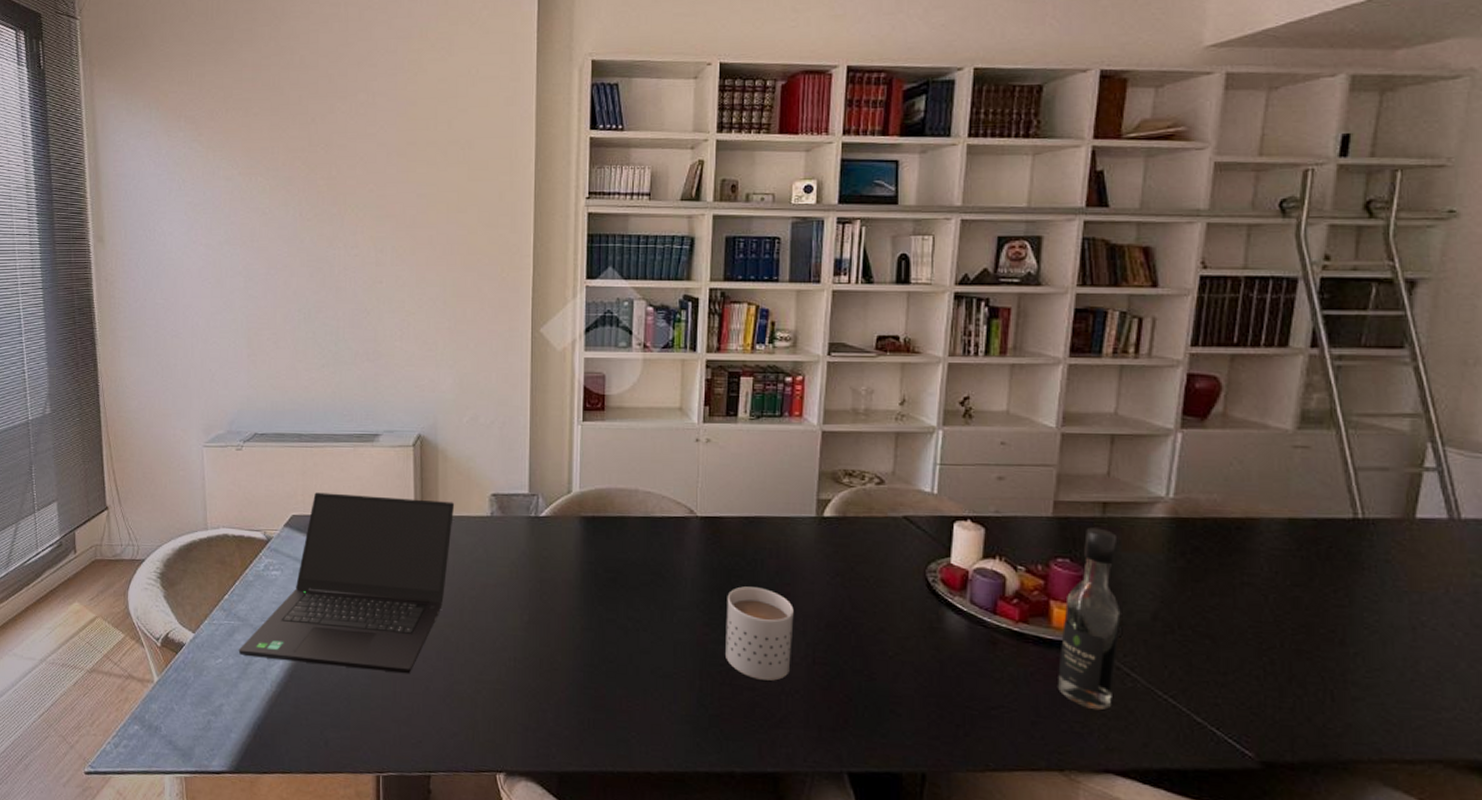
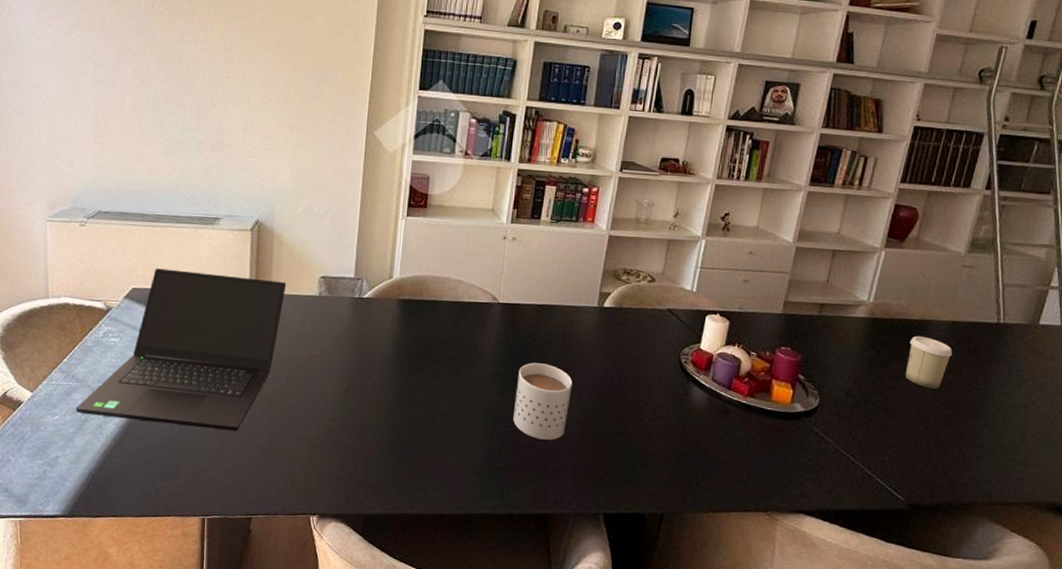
bottle: present [1057,527,1121,711] -> none [770,323,827,466]
cup: none [1231,538,1295,608] -> present [905,335,953,389]

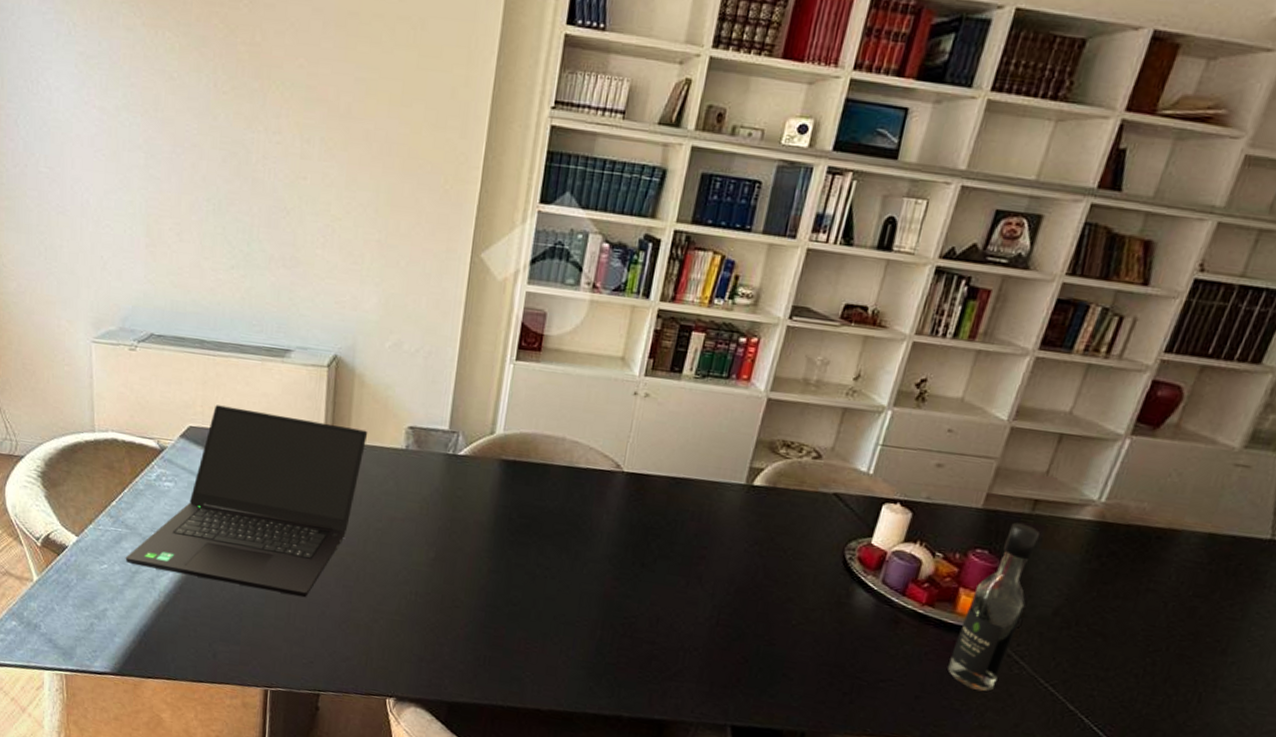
mug: present [513,362,572,440] -> none [630,545,707,637]
bottle: none [770,323,827,466] -> present [947,522,1039,692]
cup: present [905,335,953,389] -> none [1134,547,1204,616]

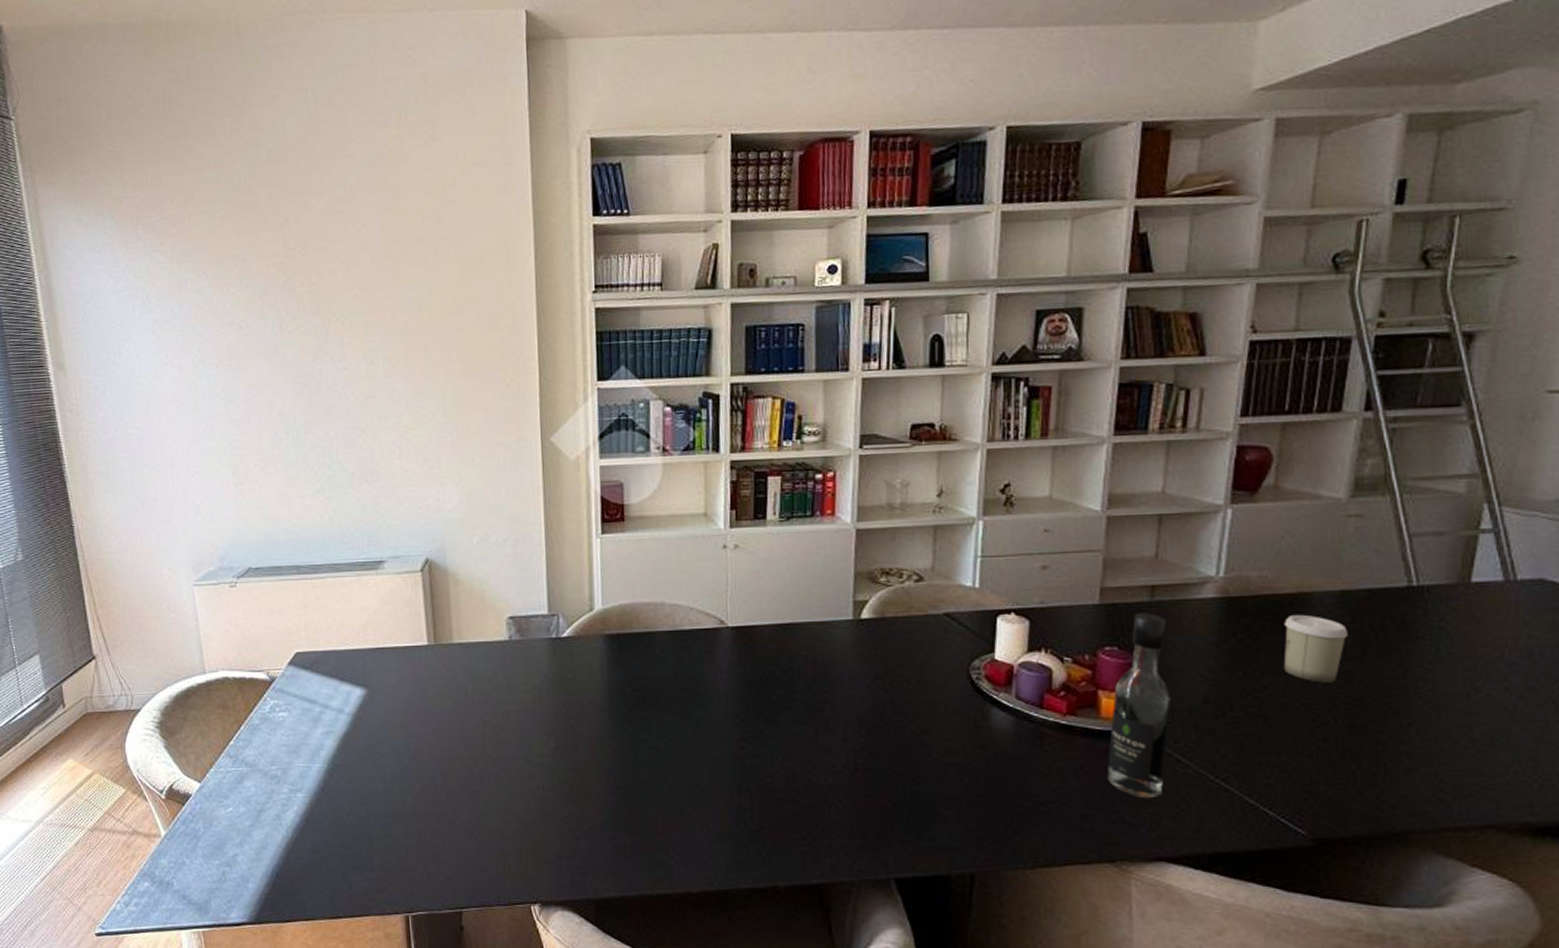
laptop: present [125,405,368,598] -> none [249,626,470,810]
cup: none [1134,547,1204,616] -> present [1283,614,1348,683]

